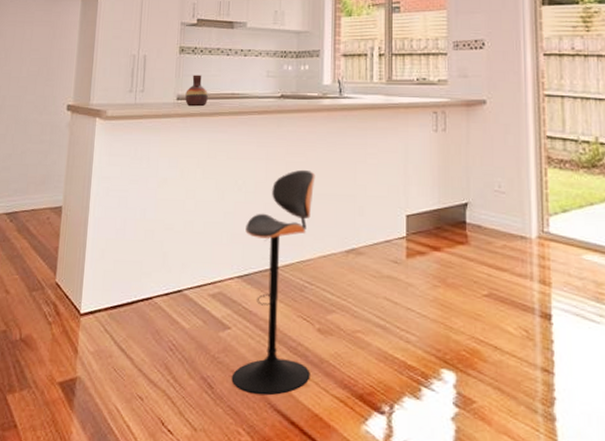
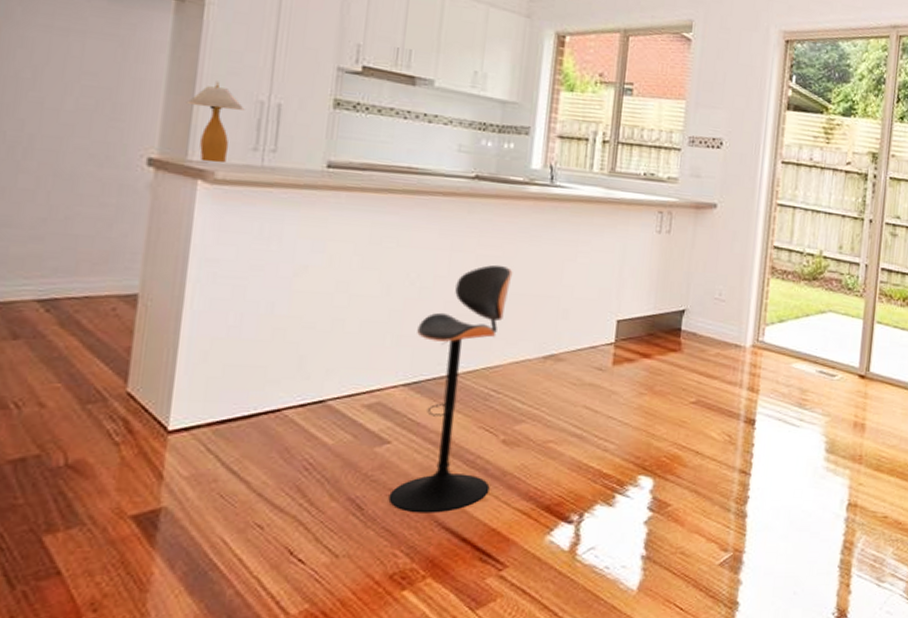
table lamp: none [89,44,124,104] -> present [186,80,245,164]
vase: present [185,75,208,107] -> none [339,137,374,180]

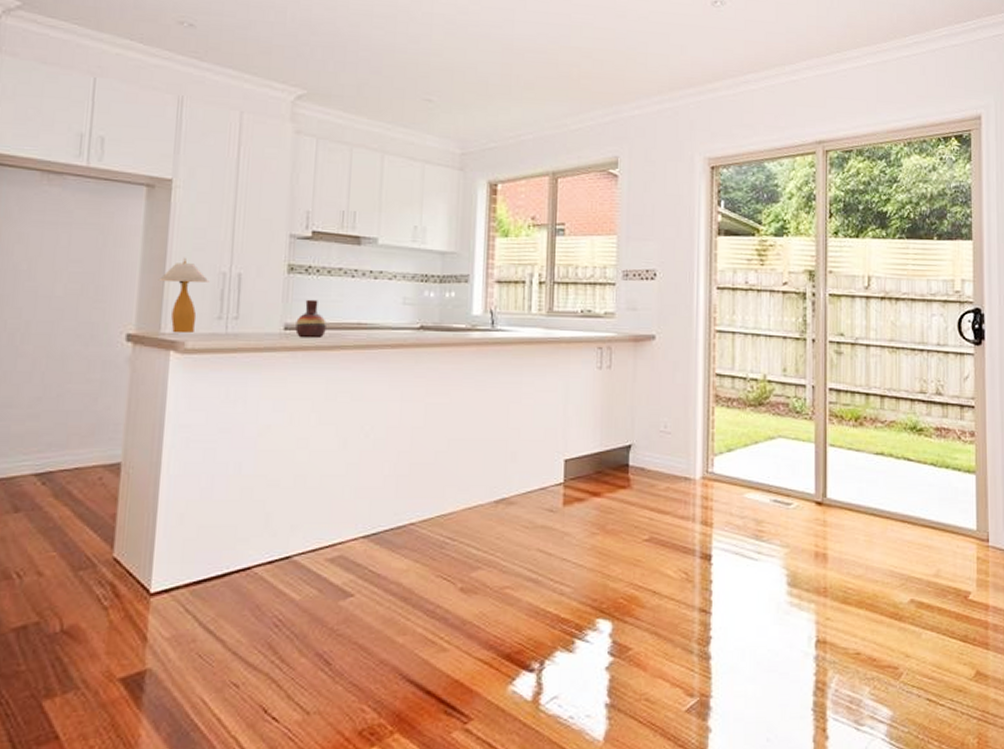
vase: none [339,137,374,180] -> present [295,299,326,339]
bar stool: present [388,264,513,512] -> none [354,412,461,665]

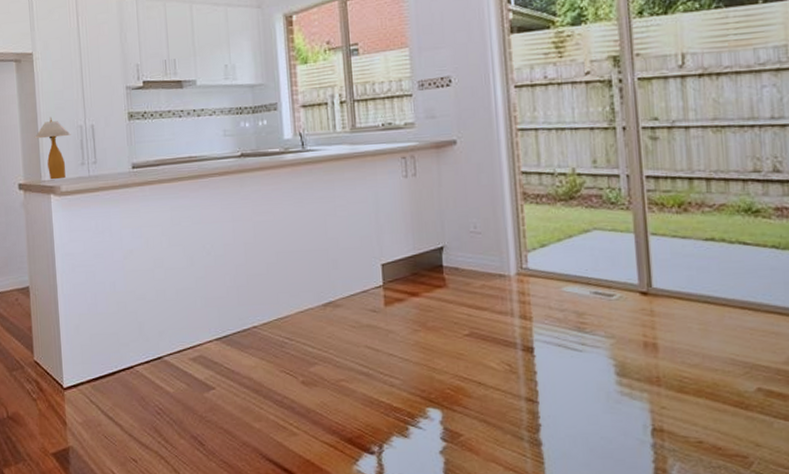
vase: present [295,299,326,339] -> none [140,140,165,174]

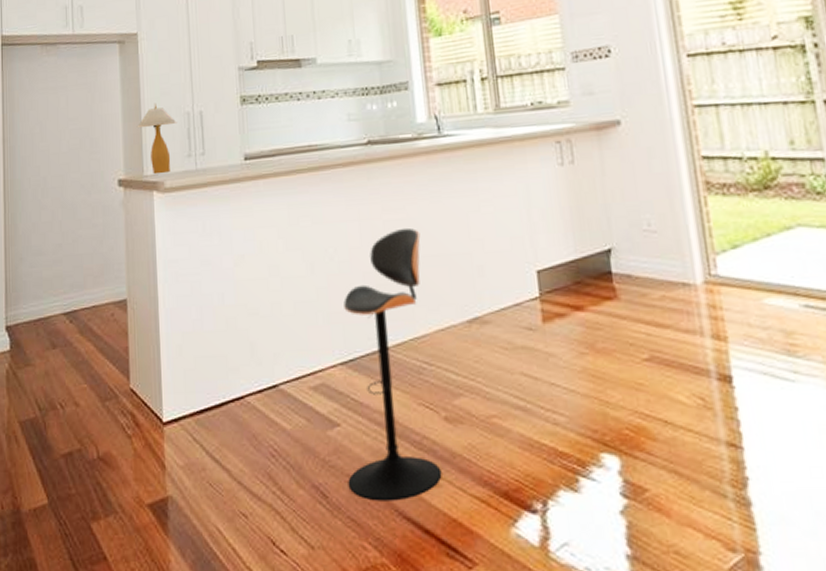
bar stool: none [219,228,299,446] -> present [343,227,442,500]

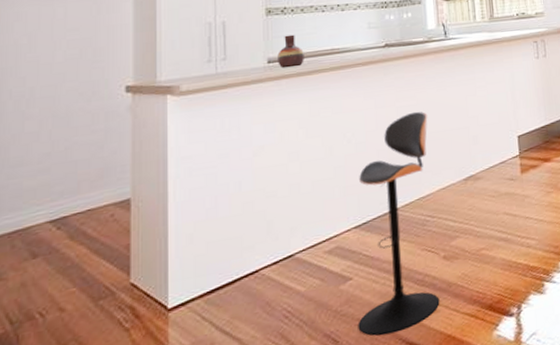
table lamp: present [137,102,177,175] -> none [150,14,197,80]
vase: none [254,127,281,167] -> present [277,34,304,68]

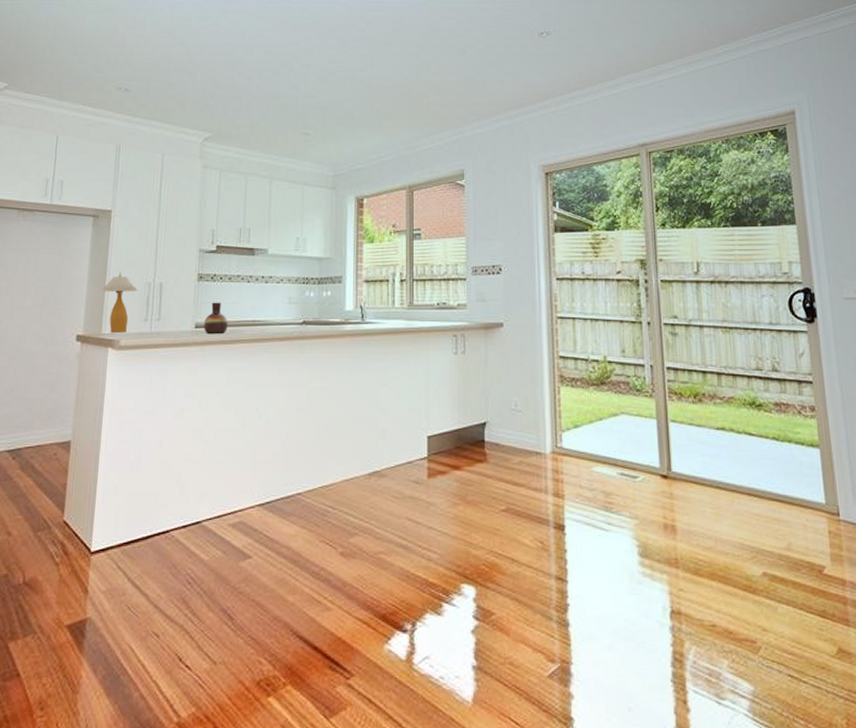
table lamp: none [150,14,197,80] -> present [100,271,138,333]
bar stool: present [358,111,440,336] -> none [252,395,338,621]

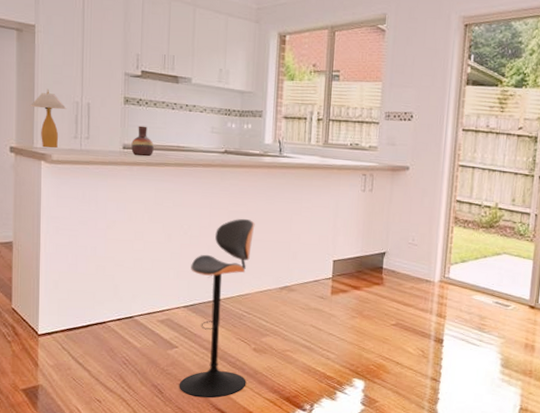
bar stool: none [252,395,338,621] -> present [179,218,255,398]

